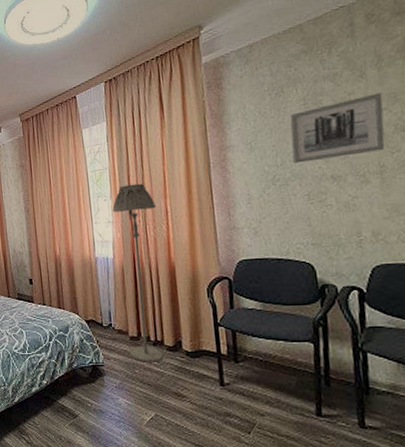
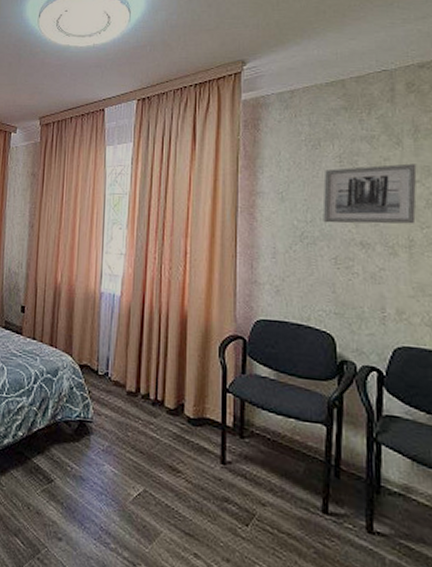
floor lamp: present [112,183,163,362] -> none [124,215,175,426]

